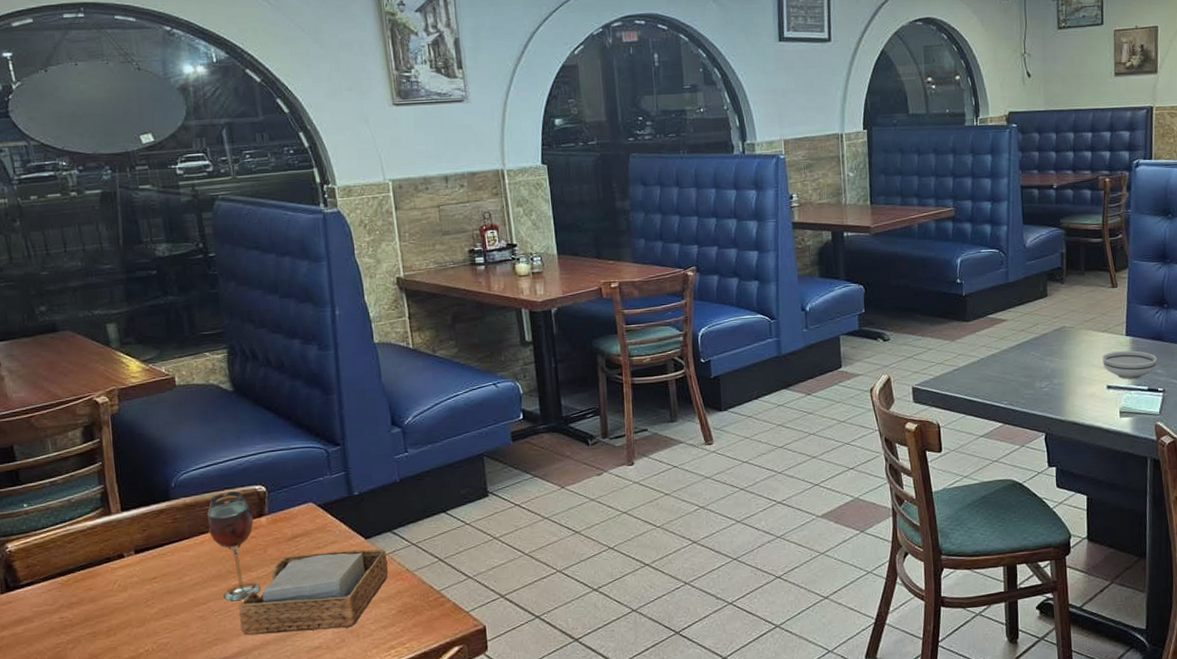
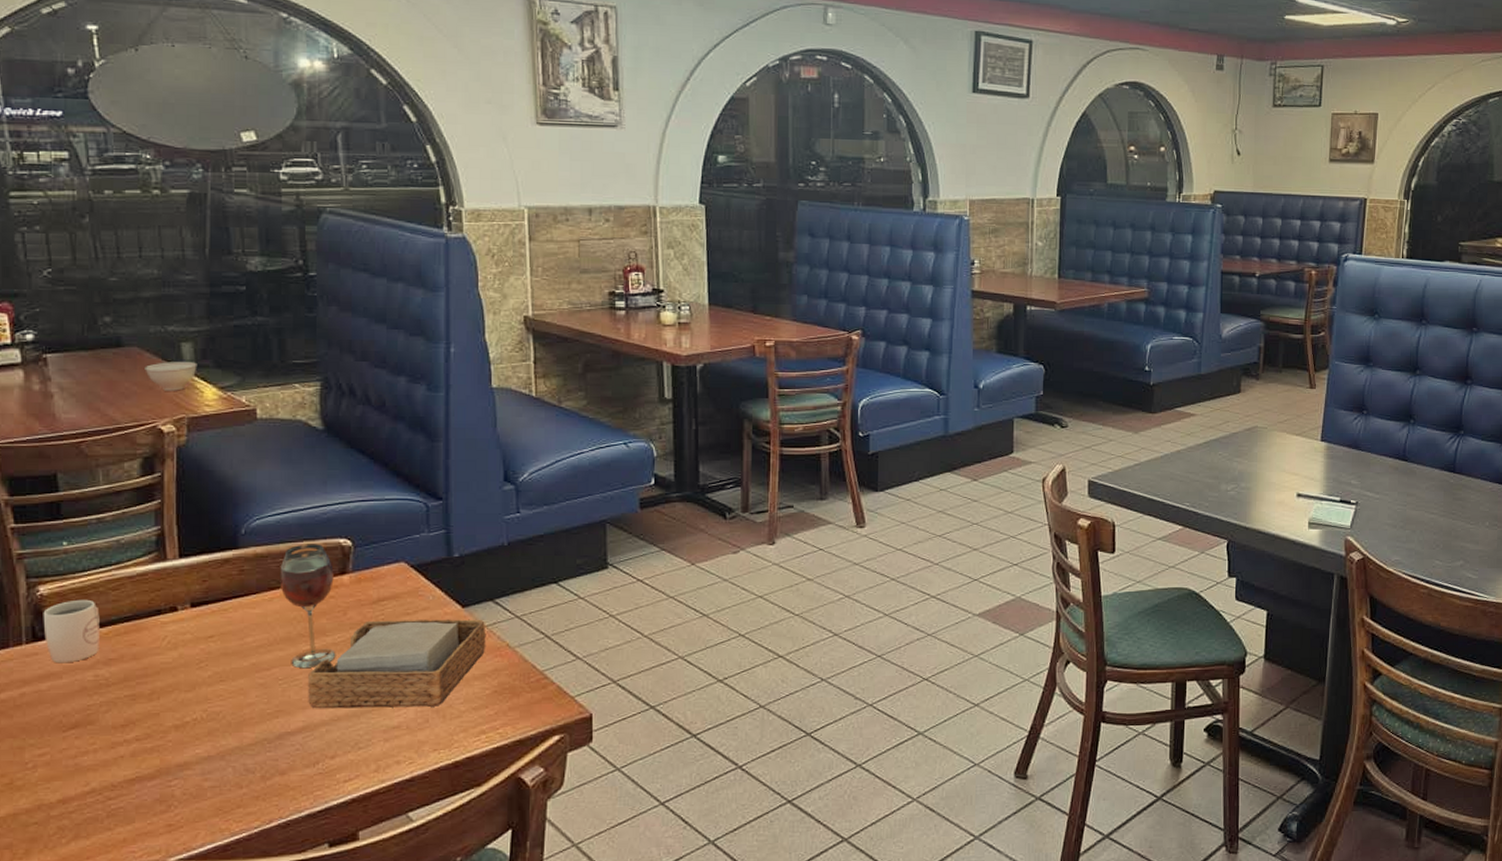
mug: none [13,552,62,609] -> present [43,599,100,664]
bowl: none [78,340,122,367] -> present [145,362,197,391]
bowl: present [1102,350,1158,379] -> none [1294,456,1353,488]

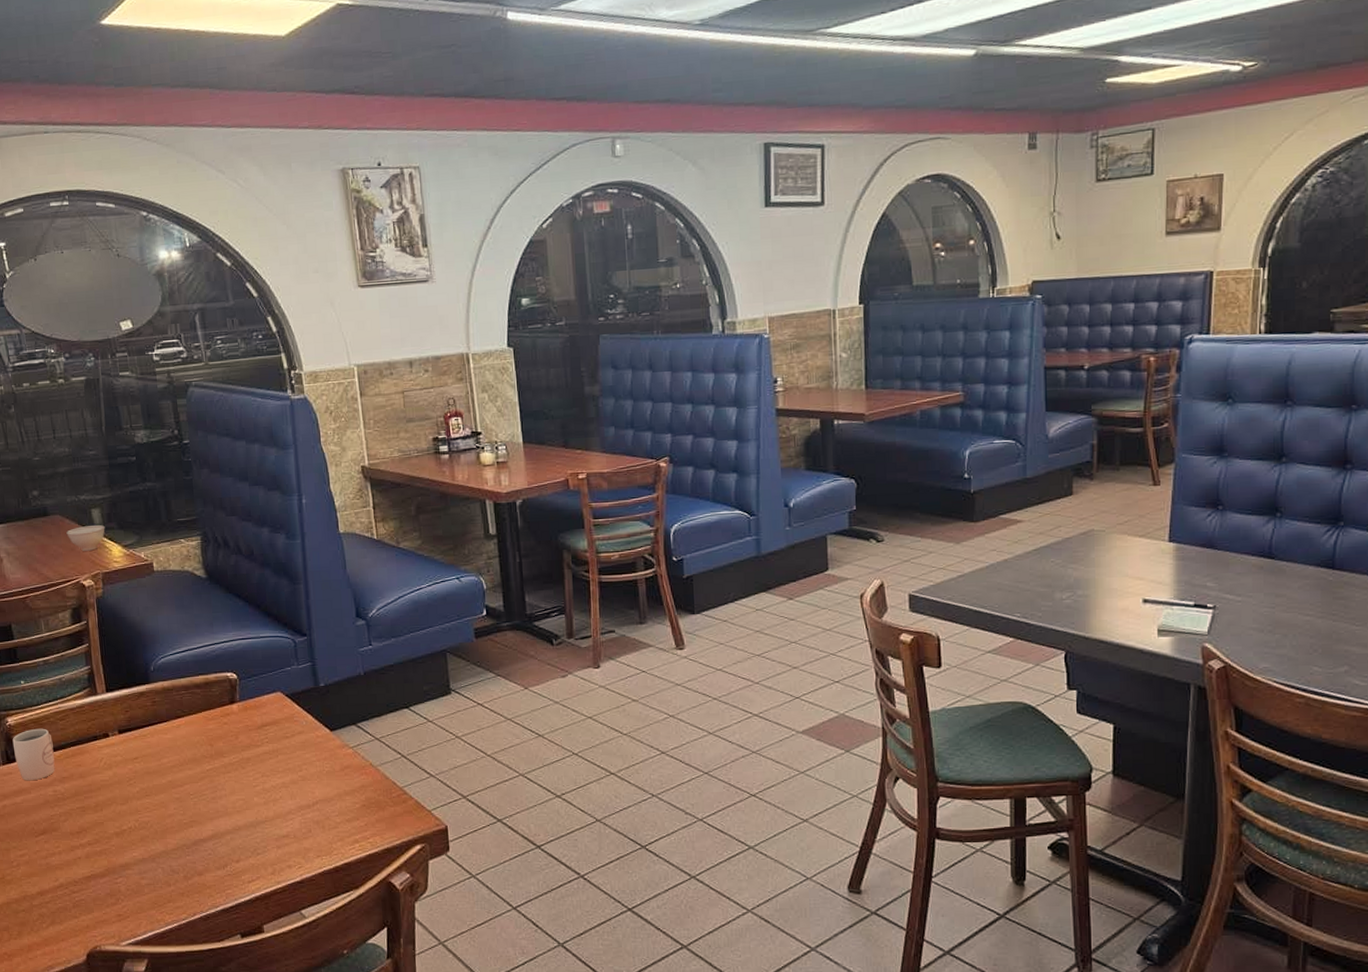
wineglass: present [279,544,336,669] -> none [183,677,233,785]
napkin holder: present [308,619,486,709] -> none [212,741,353,820]

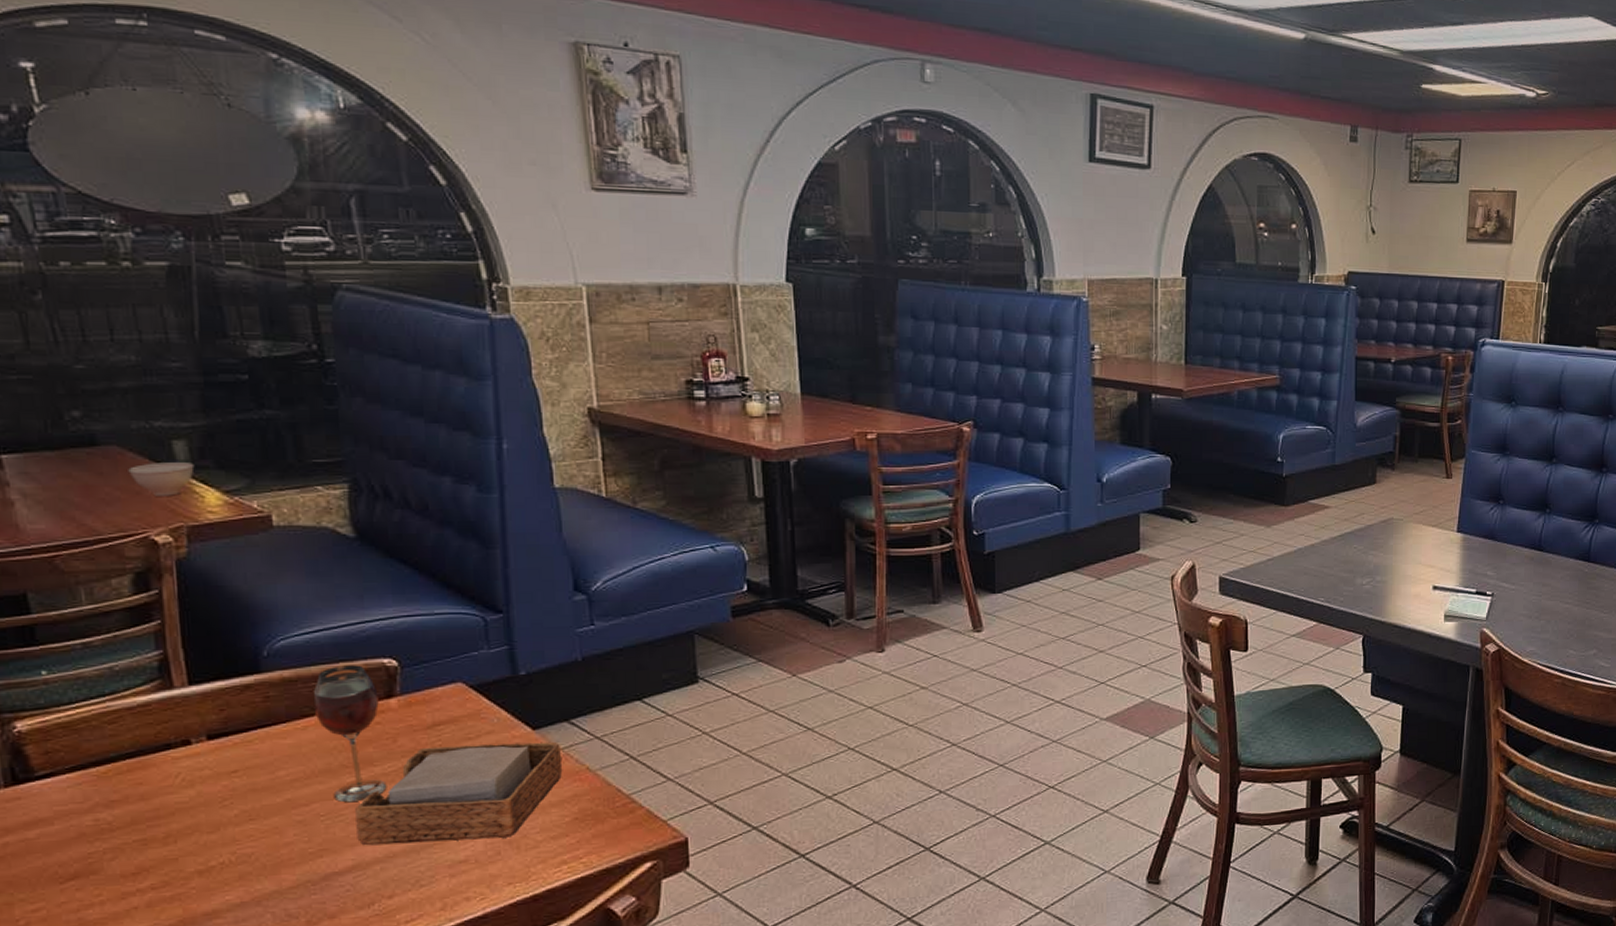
mug: present [12,728,55,781] -> none [23,735,98,808]
wineglass: none [183,677,233,785] -> present [313,665,387,803]
napkin holder: none [212,741,353,820] -> present [355,742,563,846]

